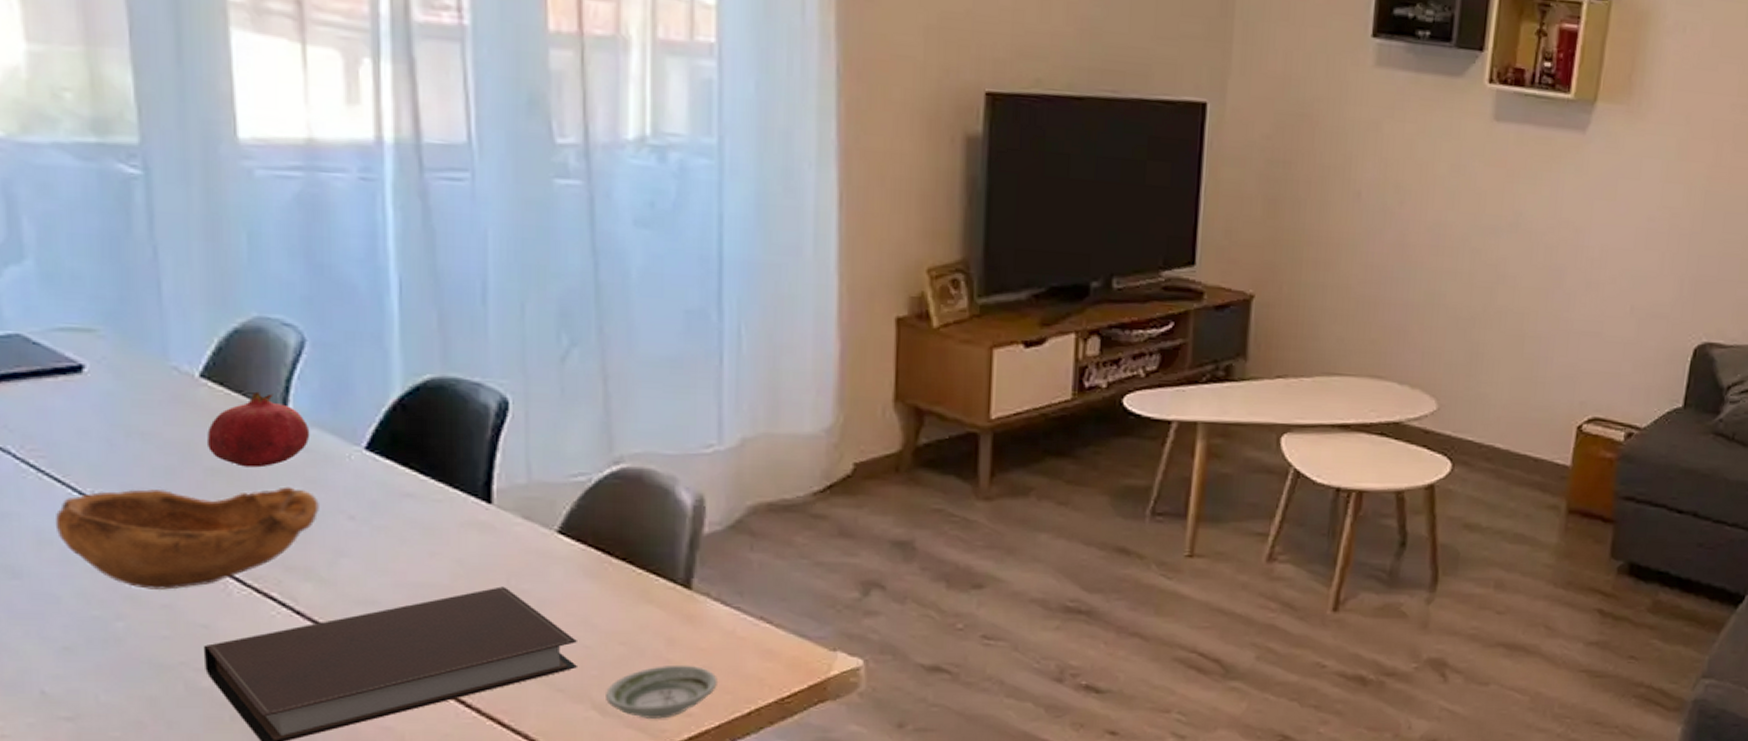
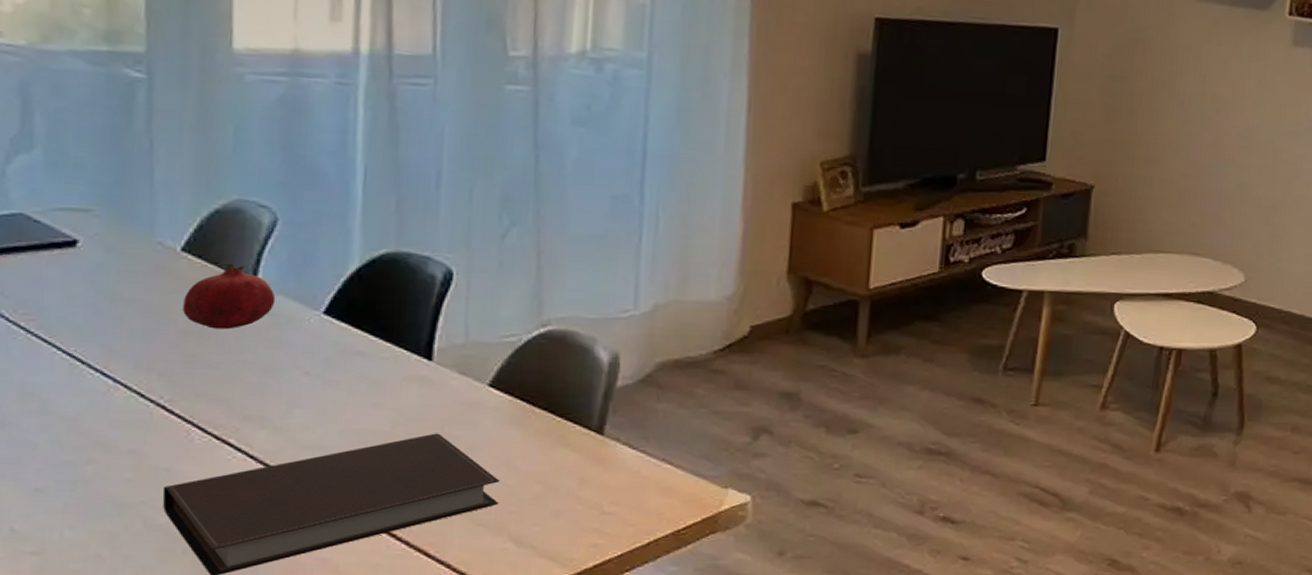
bowl: present [54,486,319,590] -> none [38,346,279,437]
saucer: present [606,664,717,719] -> none [522,501,622,549]

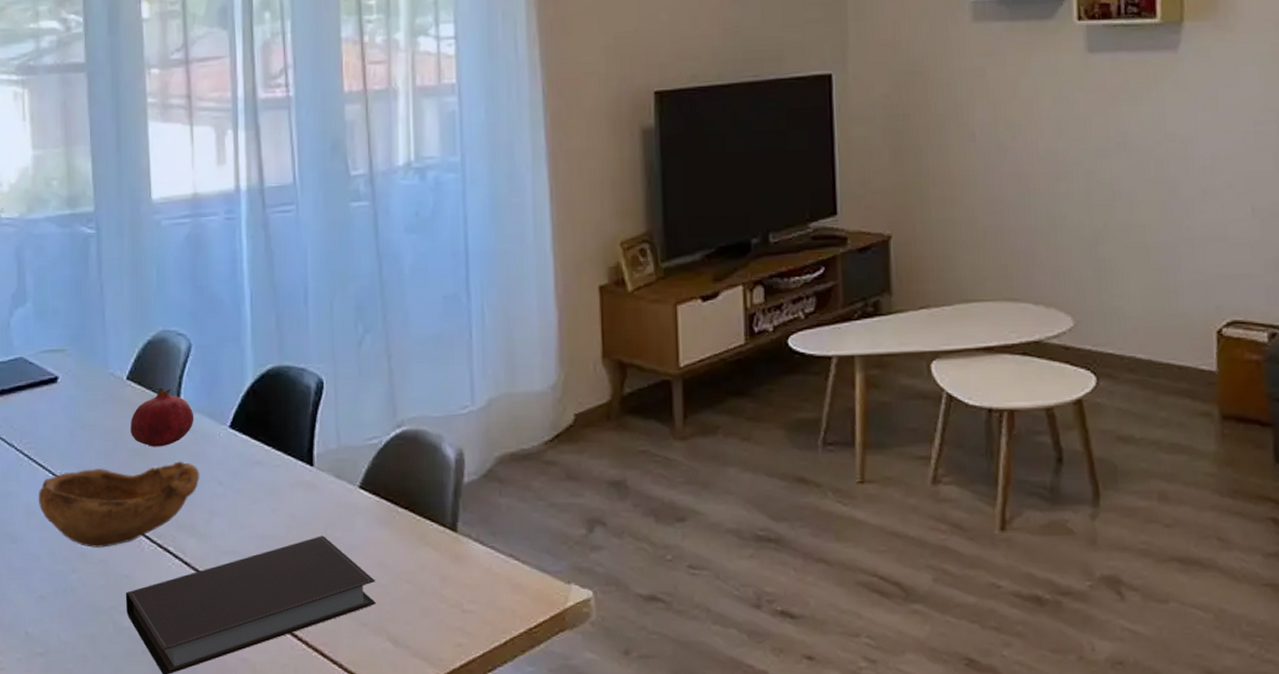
bowl: none [38,346,279,437] -> present [38,461,200,548]

